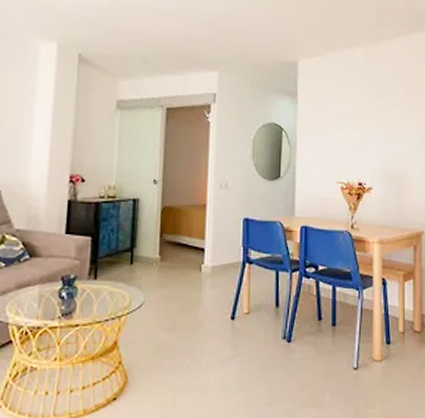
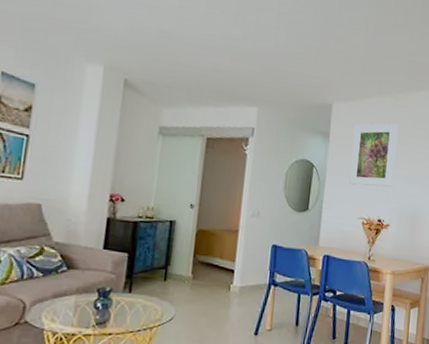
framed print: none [323,76,372,147] -> present [349,123,399,187]

